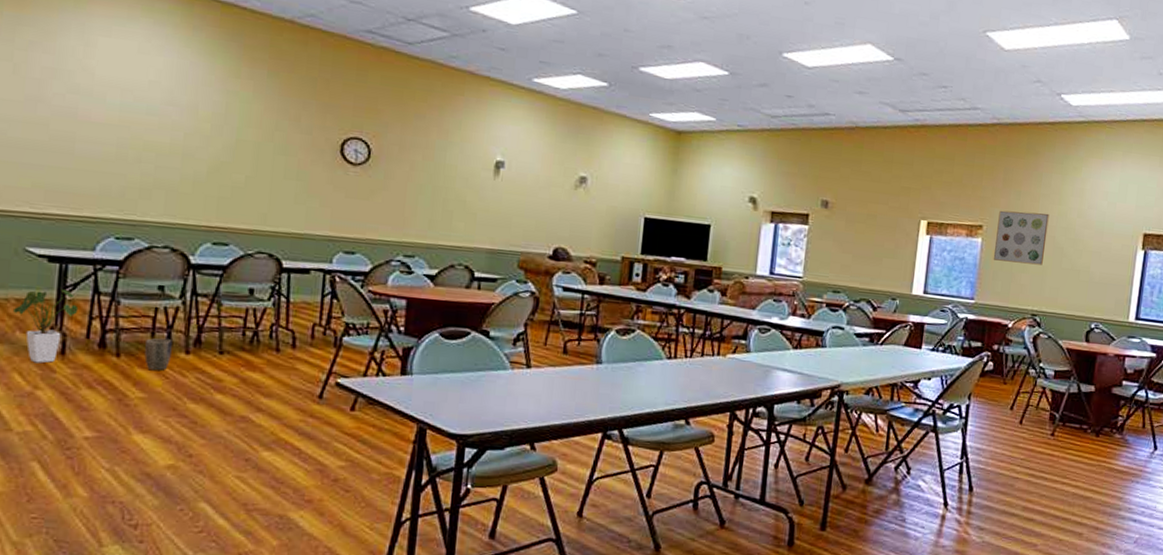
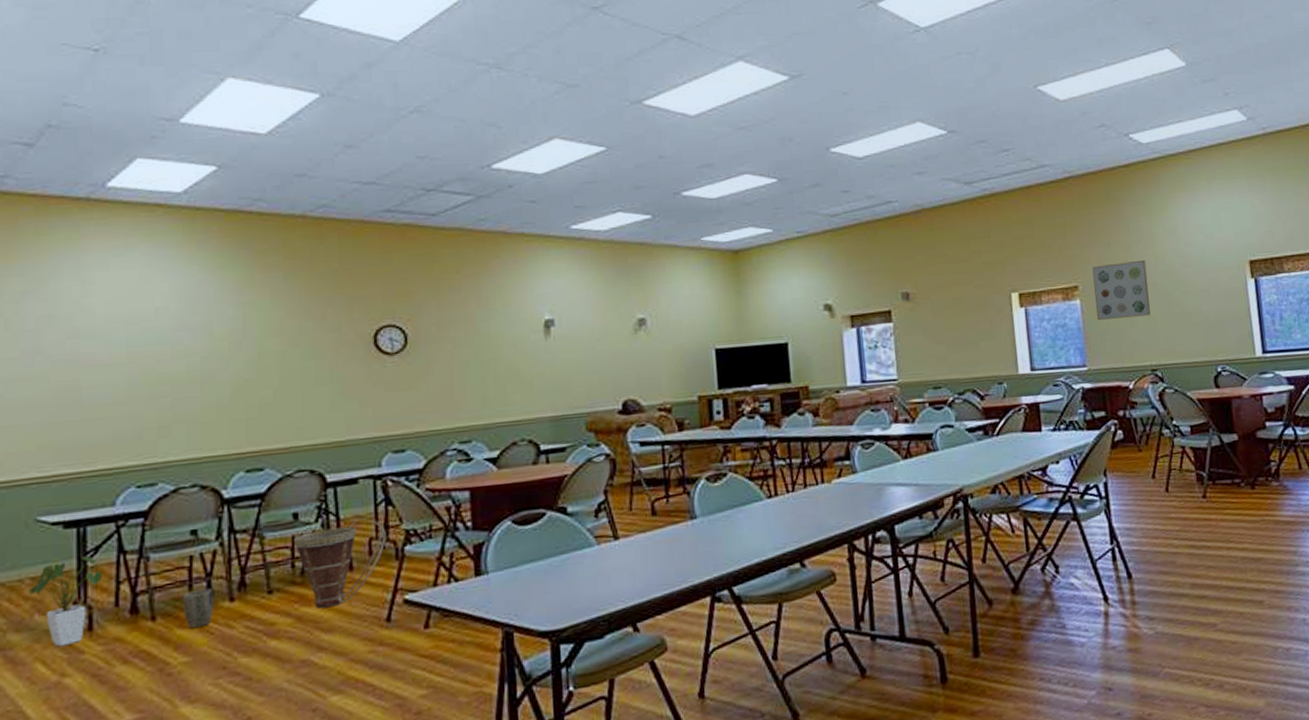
basket: none [247,304,329,376] -> present [294,516,386,609]

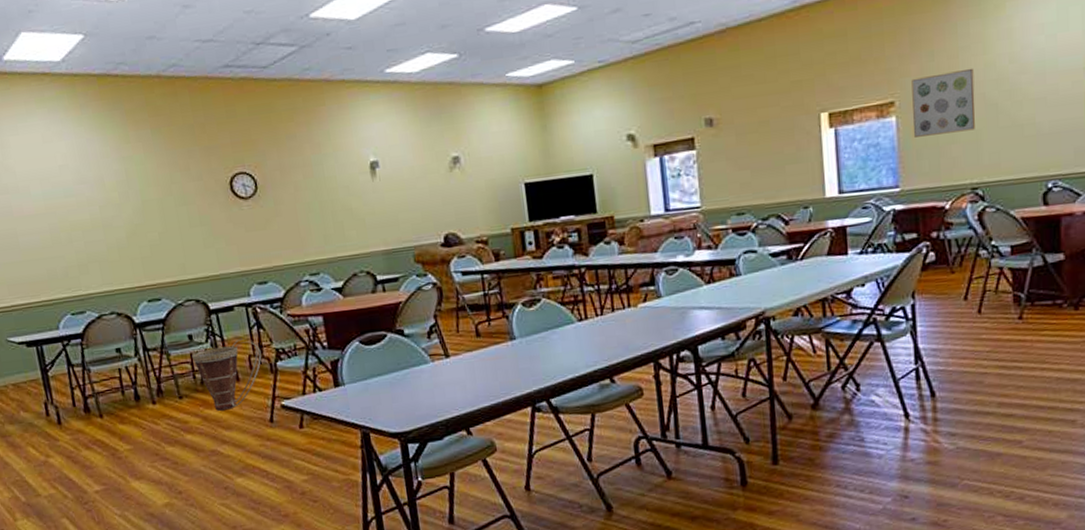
house plant: present [28,554,103,647] -> none [12,366,61,436]
plant pot: present [183,588,214,629] -> none [119,394,143,425]

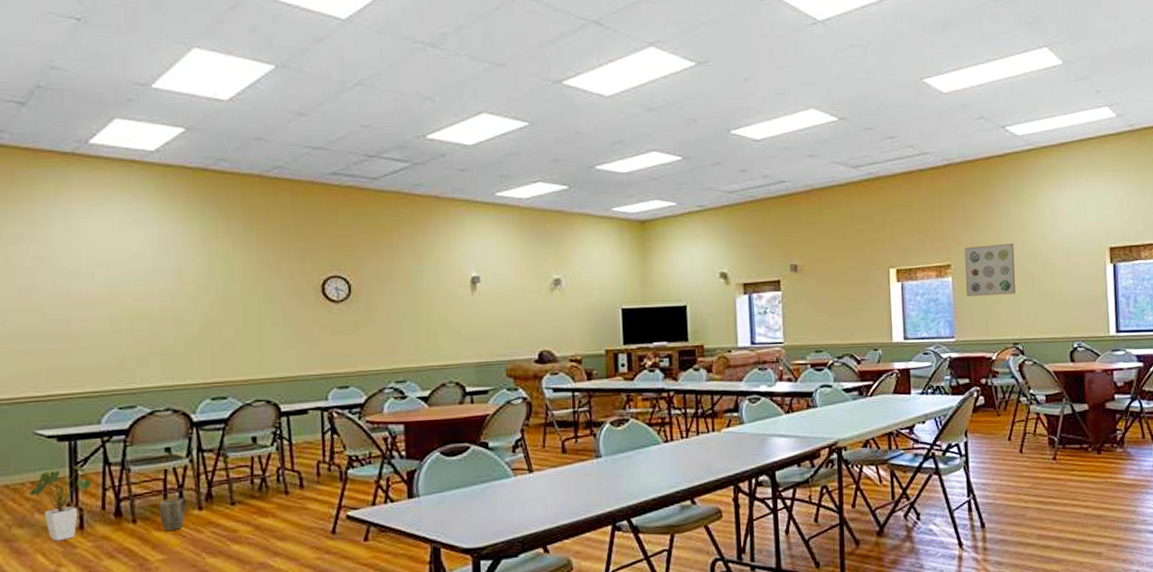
house plant: none [12,366,61,436] -> present [28,463,92,542]
plant pot: none [119,394,143,425] -> present [159,498,185,532]
basket: present [192,337,262,411] -> none [253,442,332,520]

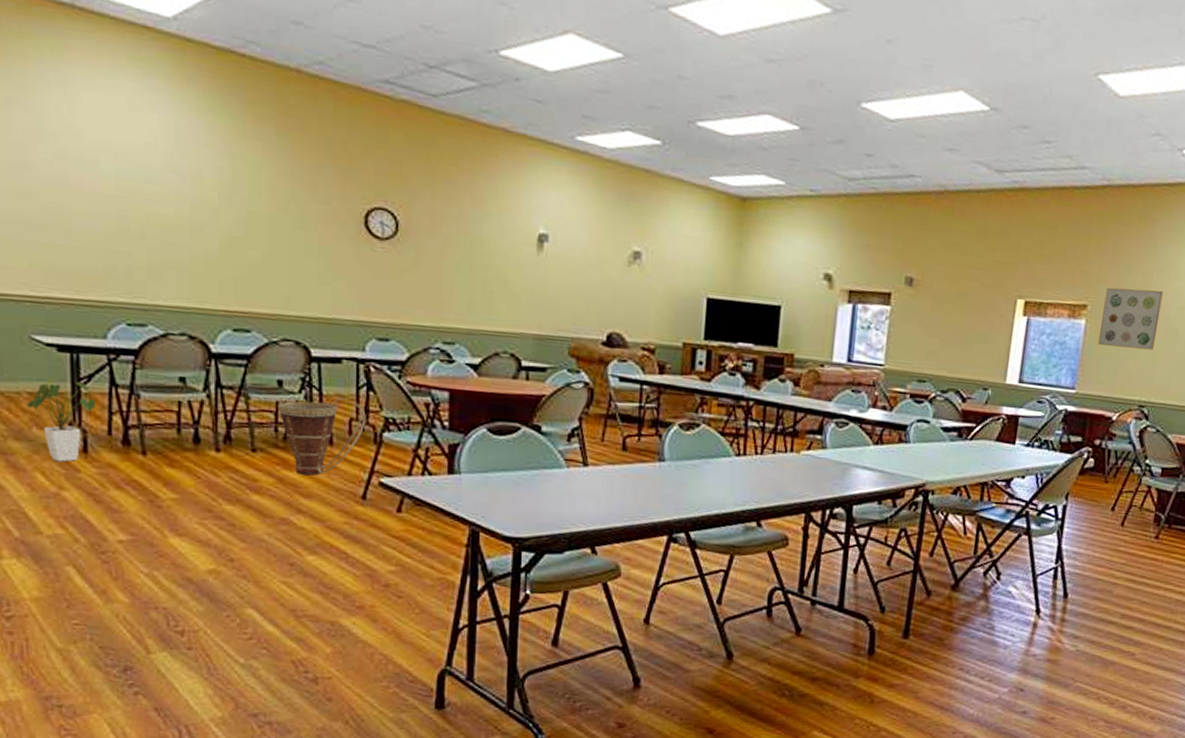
plant pot: present [159,498,185,532] -> none [172,434,201,470]
basket: none [253,442,332,520] -> present [278,396,366,476]

